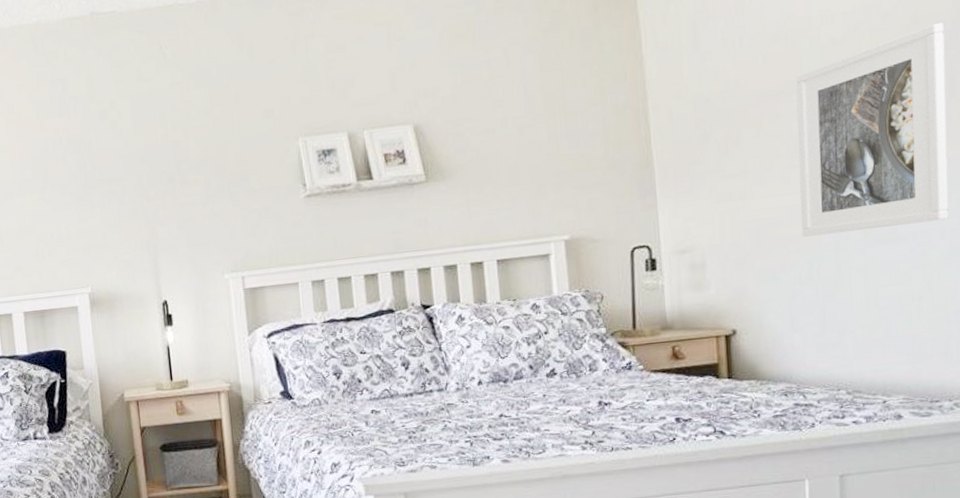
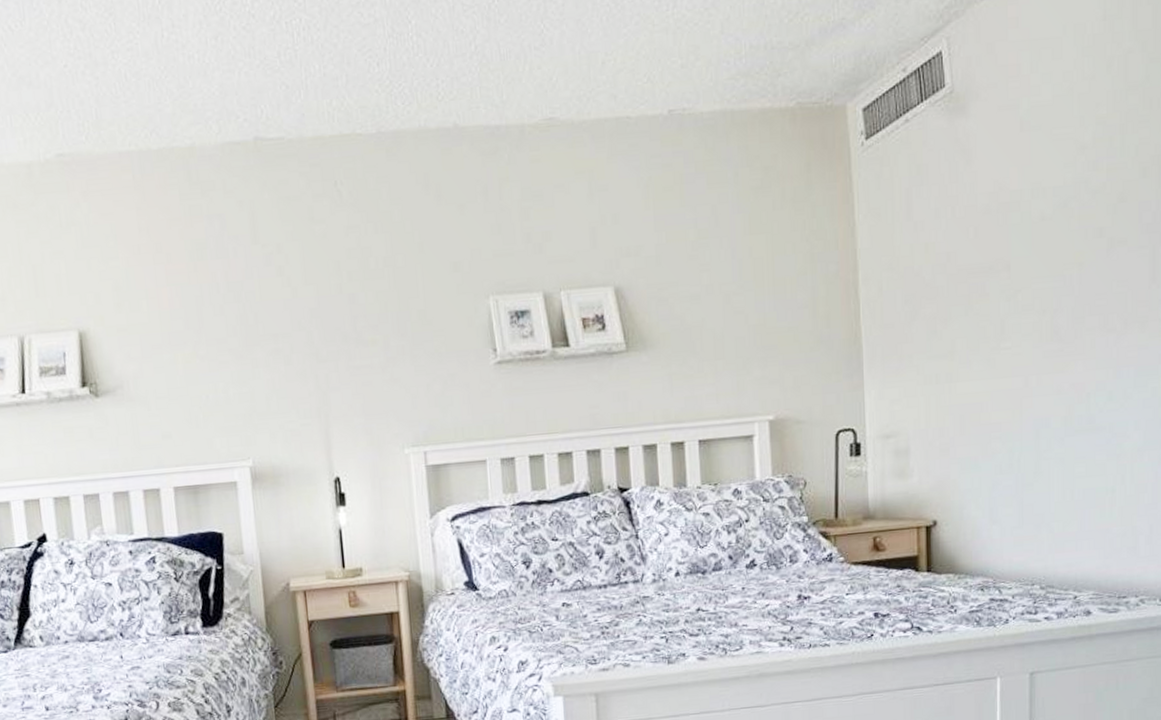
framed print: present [795,22,949,237] -> none [1004,203,1149,424]

